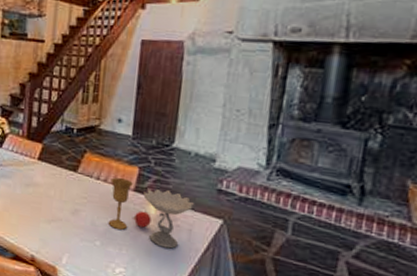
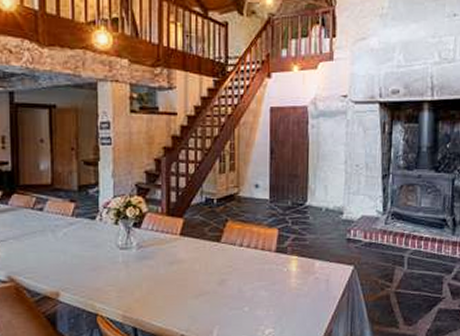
goblet: present [108,177,194,249] -> none [253,241,328,301]

